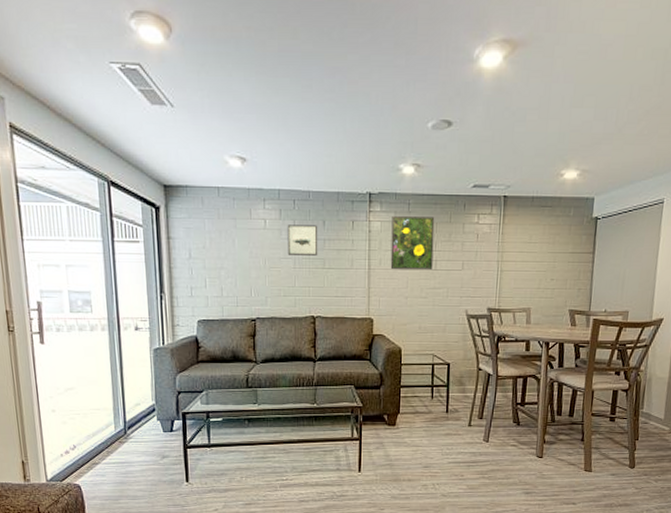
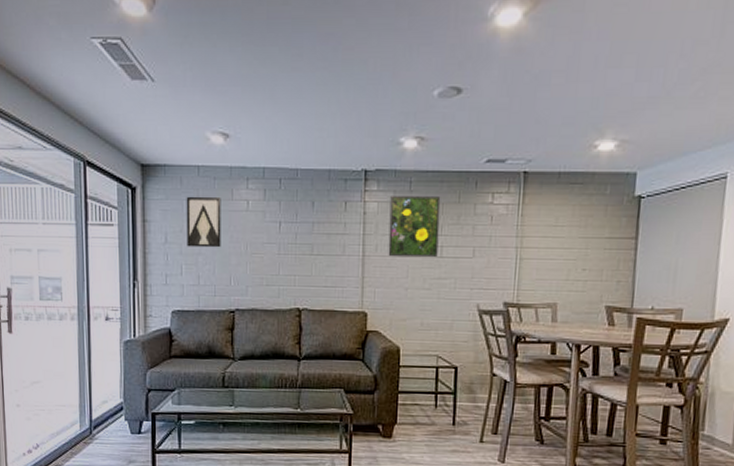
wall art: none [208,215,242,263] -> present [186,196,221,248]
wall art: present [287,225,318,255] -> none [271,206,306,240]

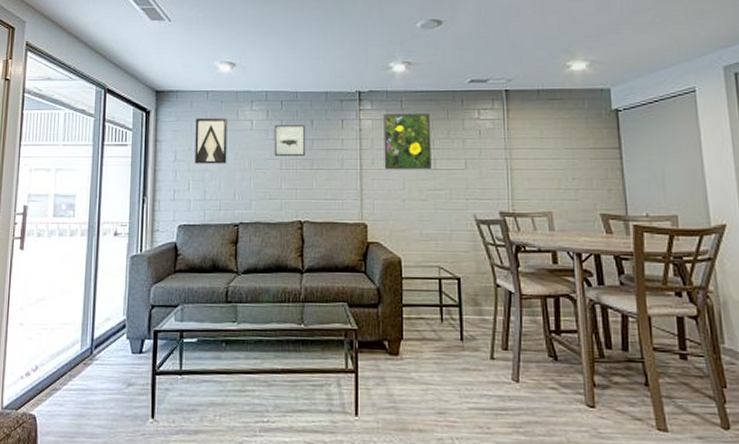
wall art: none [271,206,306,240] -> present [274,125,306,156]

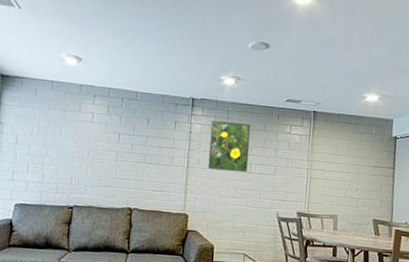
wall art: present [194,117,228,164] -> none [35,105,70,151]
wall art: present [274,125,306,156] -> none [111,120,143,151]

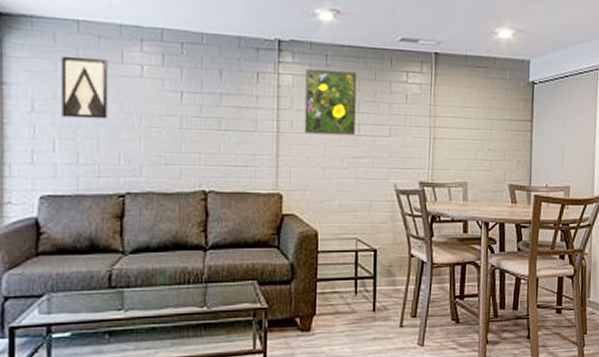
wall art: none [35,105,70,151] -> present [61,55,108,120]

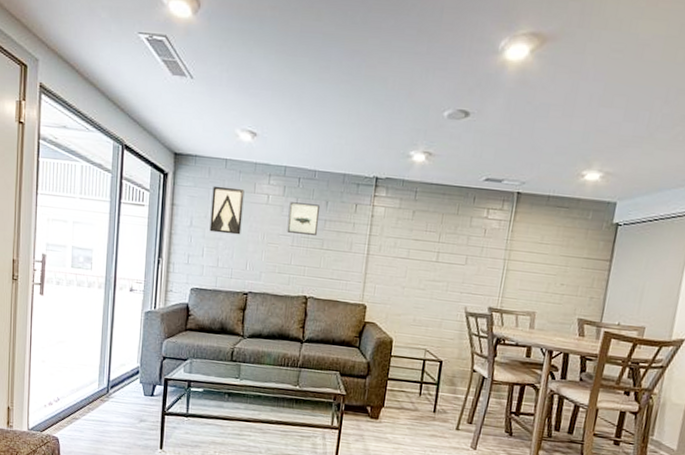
wall art: none [171,73,213,114] -> present [287,202,320,236]
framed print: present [304,69,357,136] -> none [390,203,442,262]

